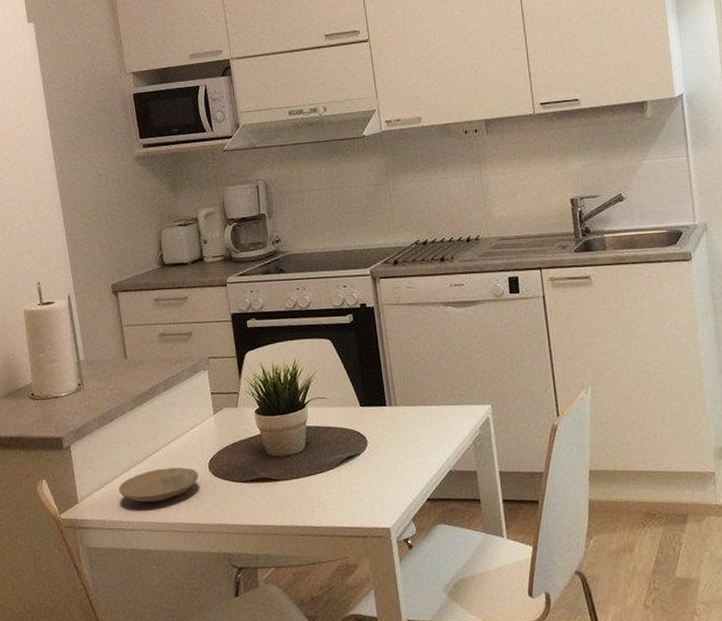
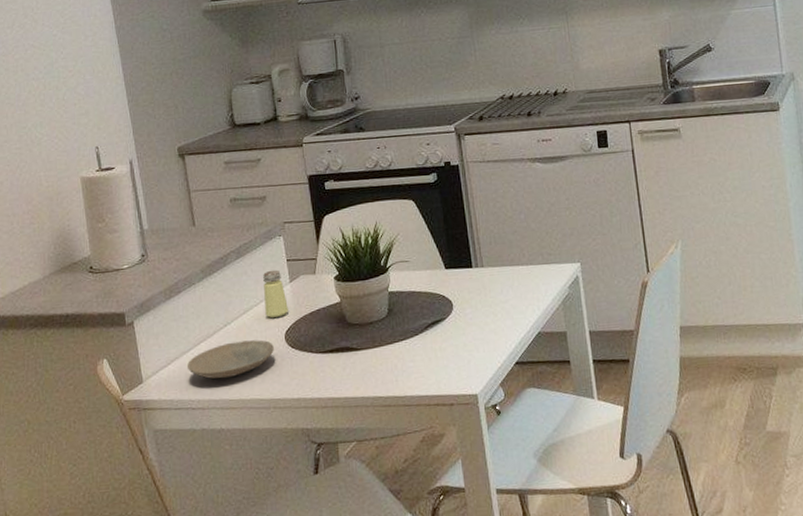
saltshaker: none [189,402,212,447] -> present [263,269,288,318]

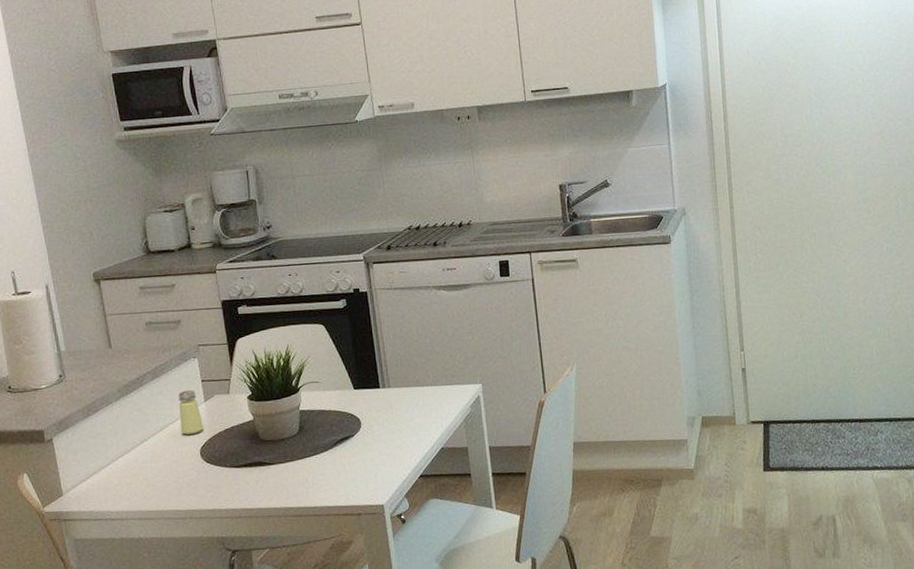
plate: present [187,340,274,379] -> none [106,455,190,492]

